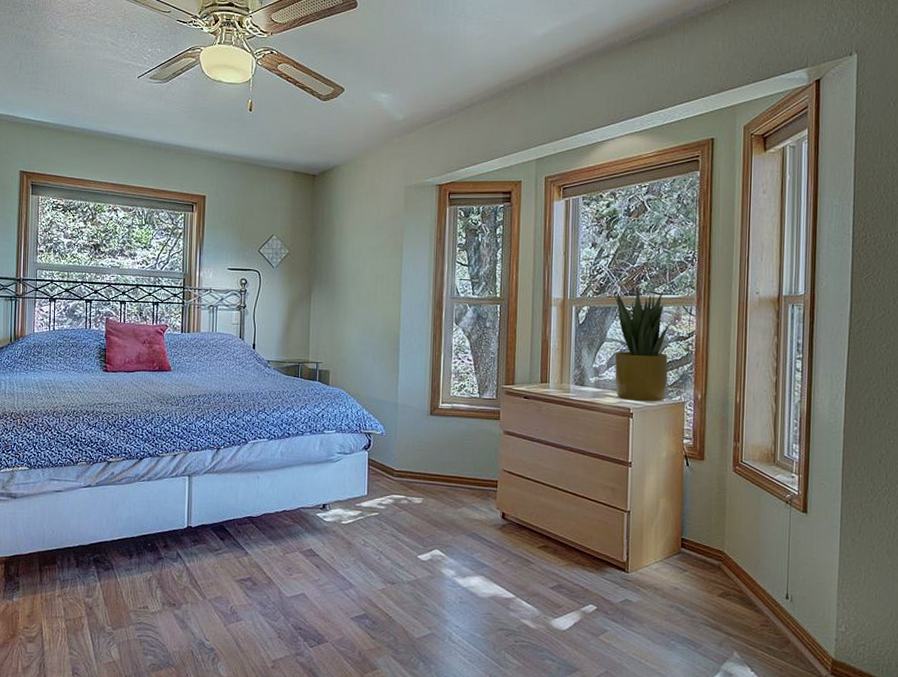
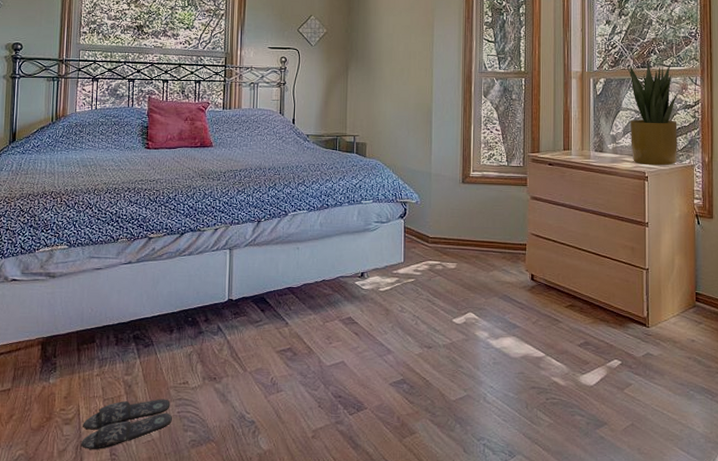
slippers: none [44,622,132,668] -> present [81,399,172,450]

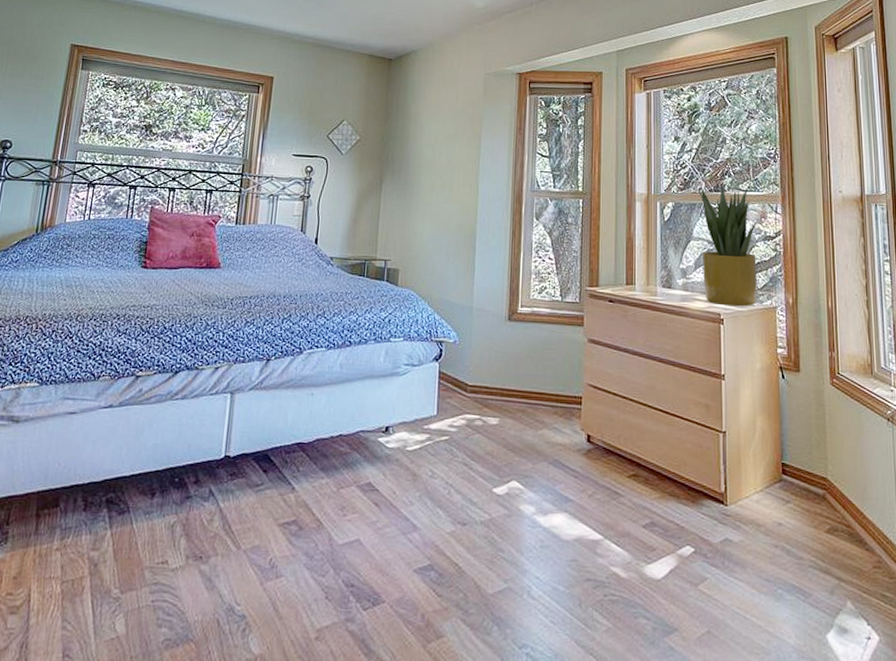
slippers: present [81,399,172,450] -> none [27,582,144,649]

